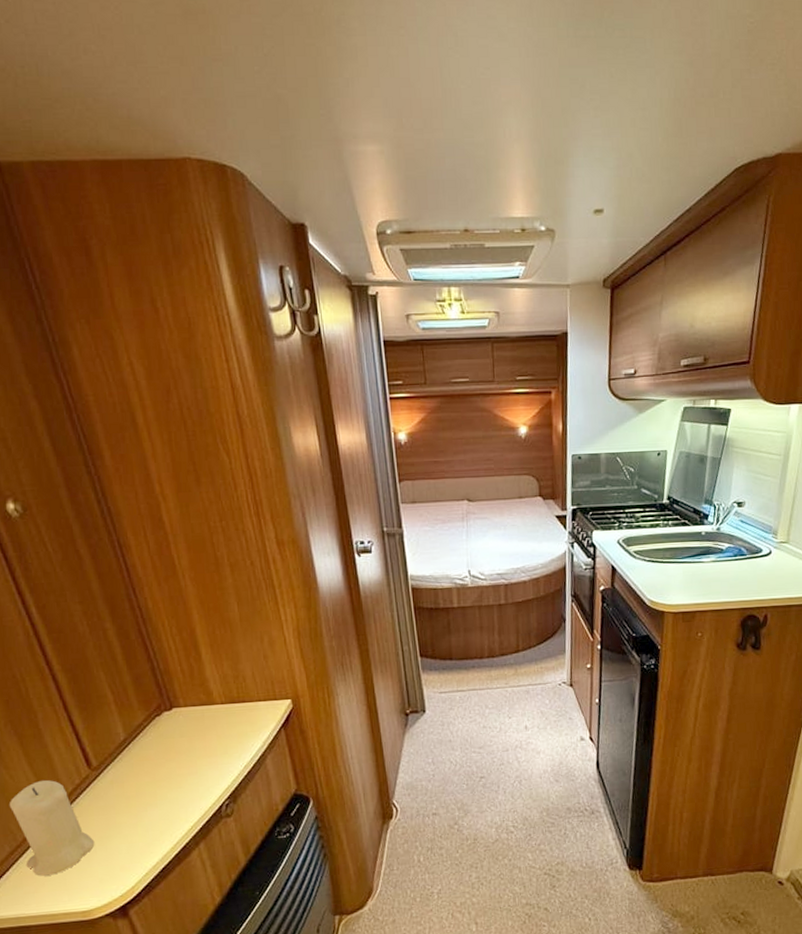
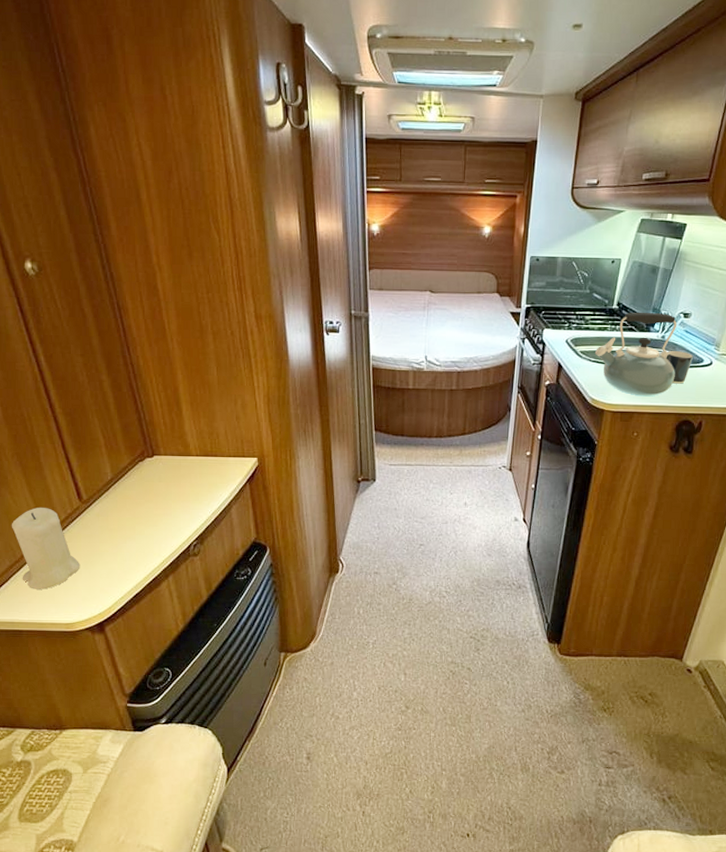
kettle: none [648,503,735,594] -> present [594,312,677,397]
mug: none [723,542,752,578] -> present [666,350,694,384]

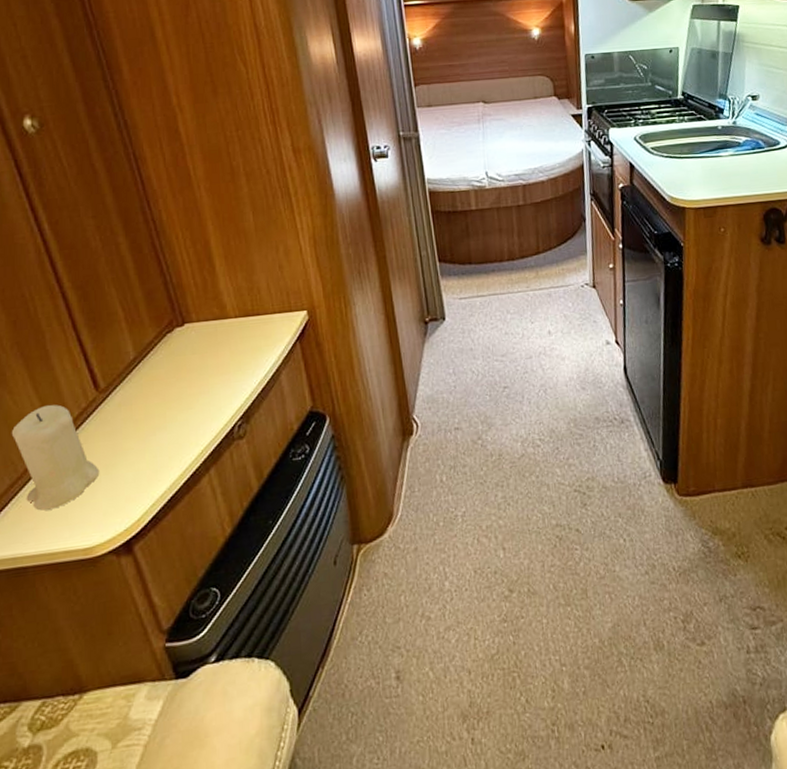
kettle: present [594,312,677,397] -> none [666,98,754,188]
mug: present [666,350,694,384] -> none [741,135,769,171]

